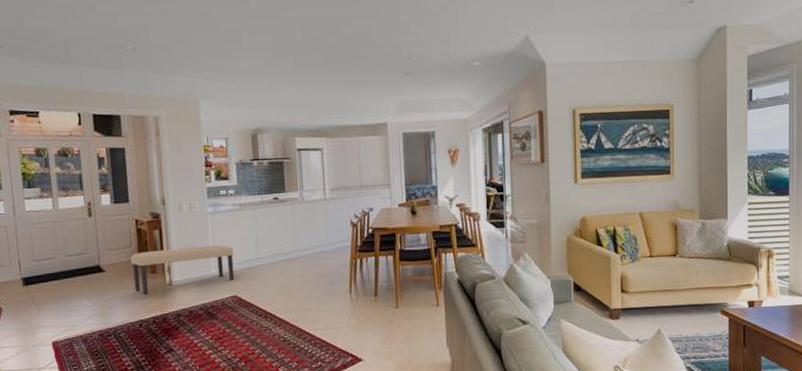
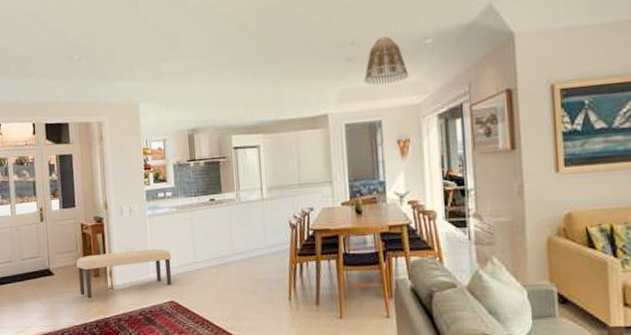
lamp shade: none [420,55,459,99] -> present [364,36,408,85]

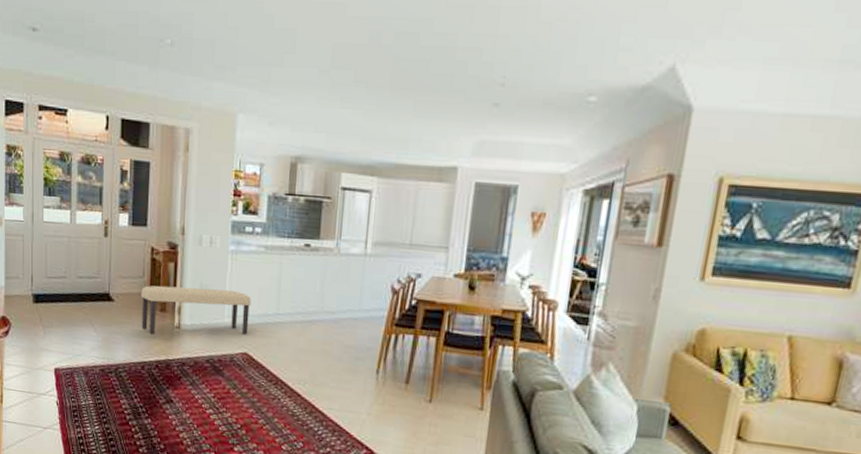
lamp shade: present [364,36,408,85] -> none [507,82,561,143]

